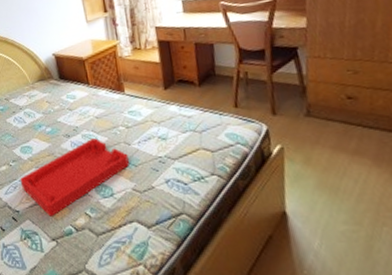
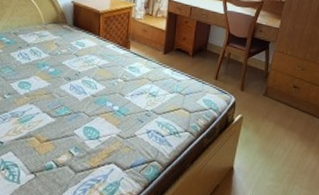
tray: present [20,138,129,217] -> none [11,85,120,151]

